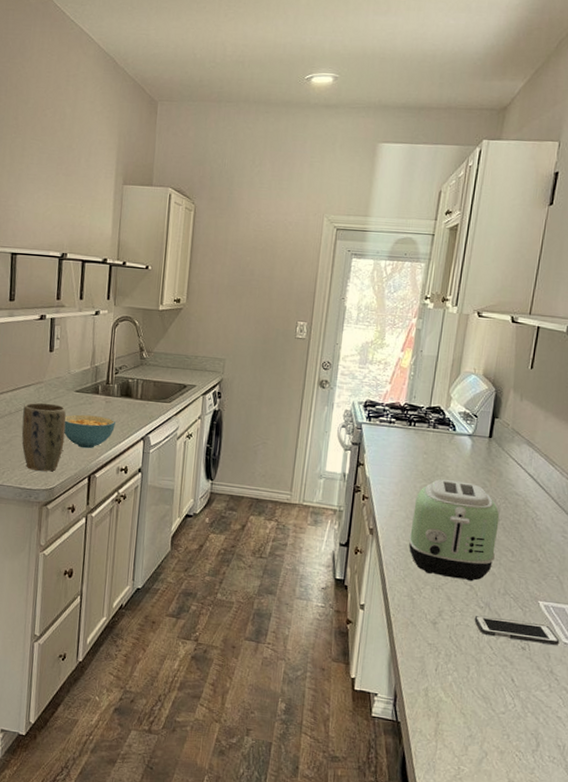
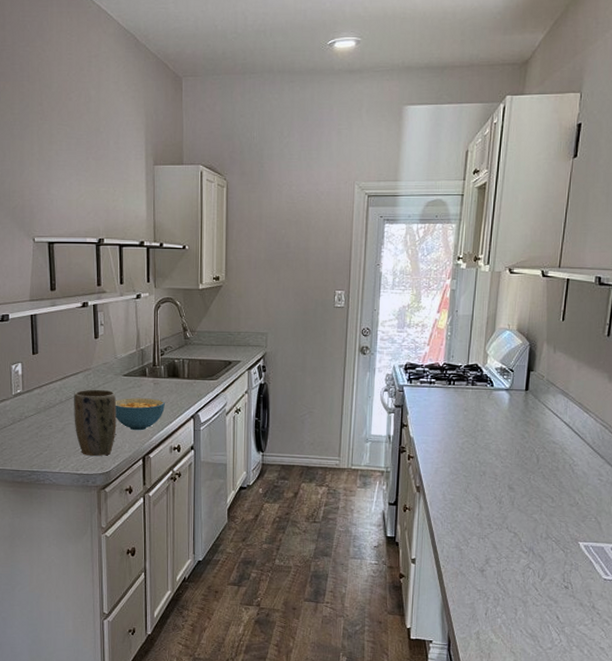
toaster: present [408,479,500,582] -> none [454,434,539,529]
cell phone: present [474,615,560,645] -> none [519,560,600,582]

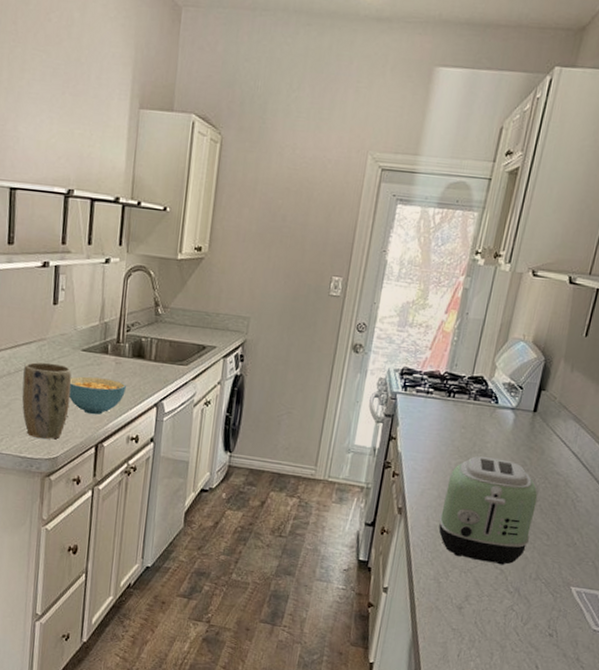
toaster: none [454,434,539,529] -> present [438,456,538,565]

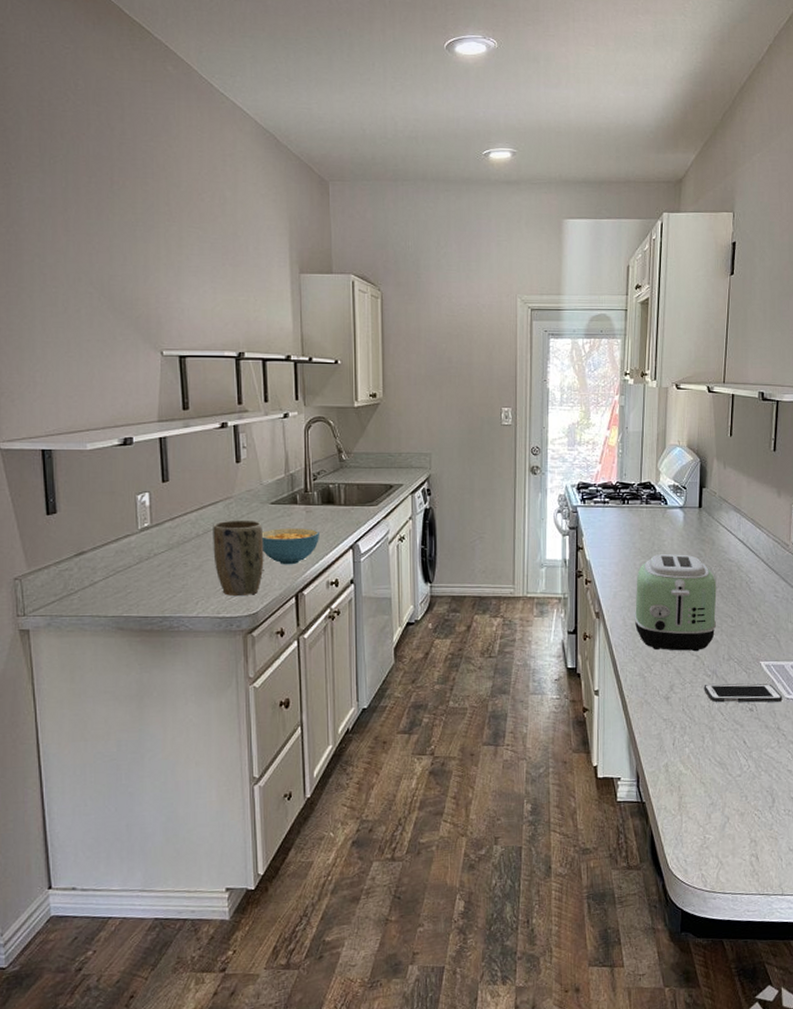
cell phone: none [502,600,589,632] -> present [704,683,783,703]

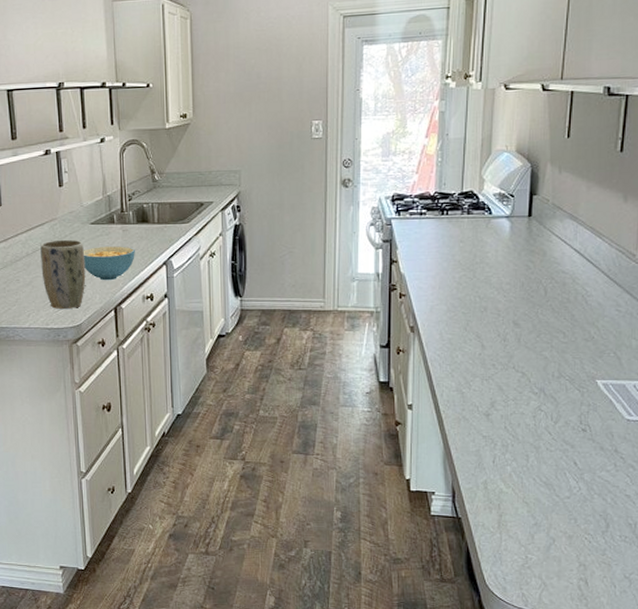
toaster: present [634,554,717,652] -> none [452,266,547,368]
cell phone: present [704,683,783,703] -> none [529,401,622,423]

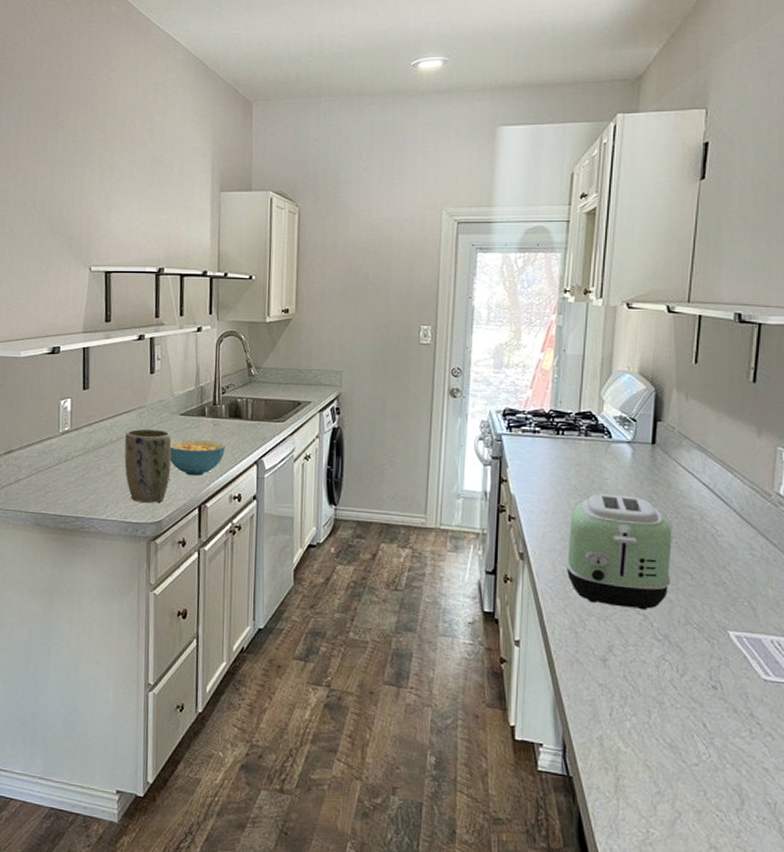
toaster: none [452,266,547,368] -> present [566,494,672,610]

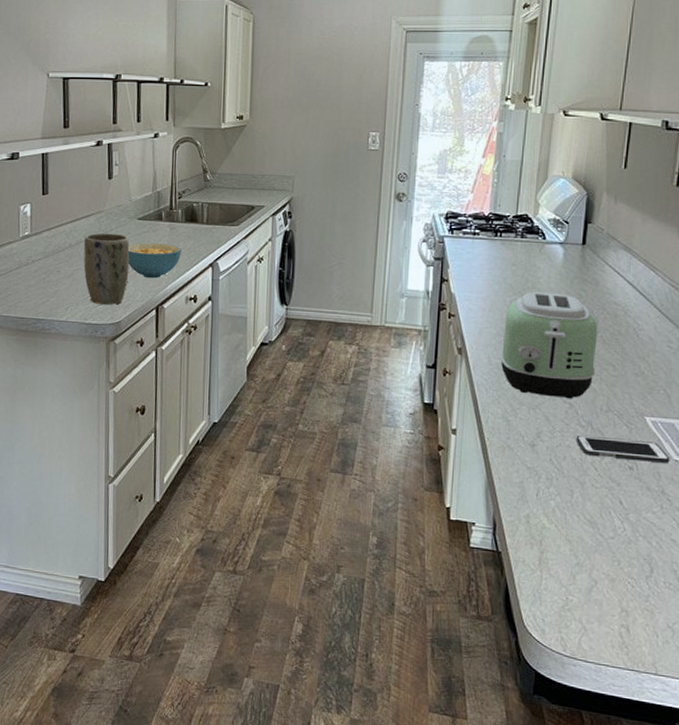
cell phone: none [652,649,758,683] -> present [576,434,670,463]

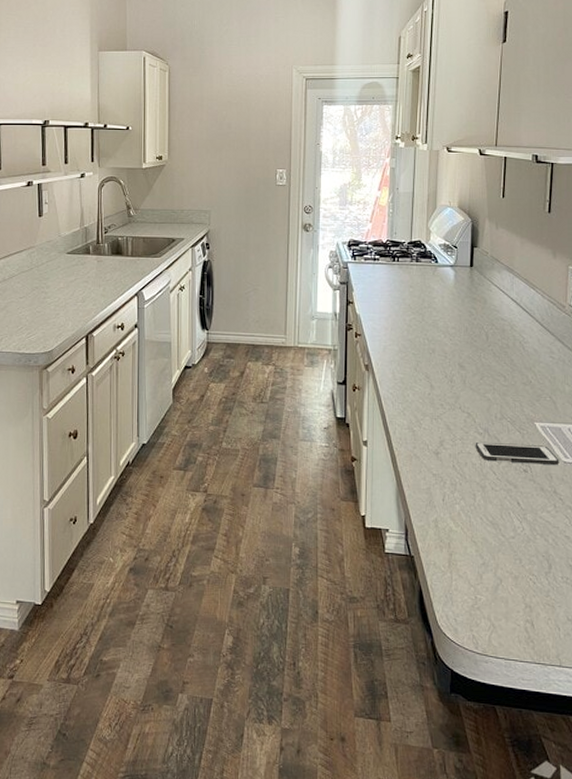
plant pot: present [83,232,130,305] -> none [17,267,60,335]
cereal bowl: present [127,243,181,279] -> none [58,276,108,309]
toaster: present [500,292,598,399] -> none [403,311,489,409]

